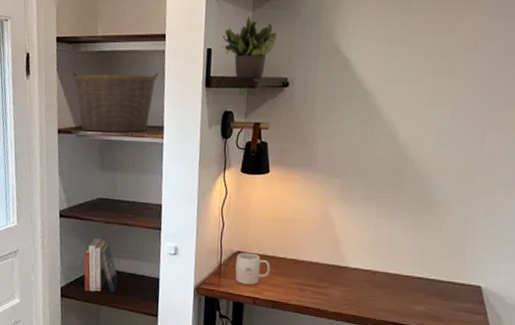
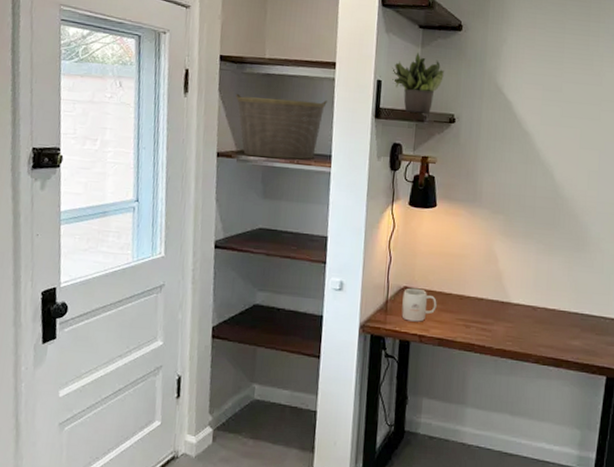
books: present [83,237,119,293] -> none [239,271,279,332]

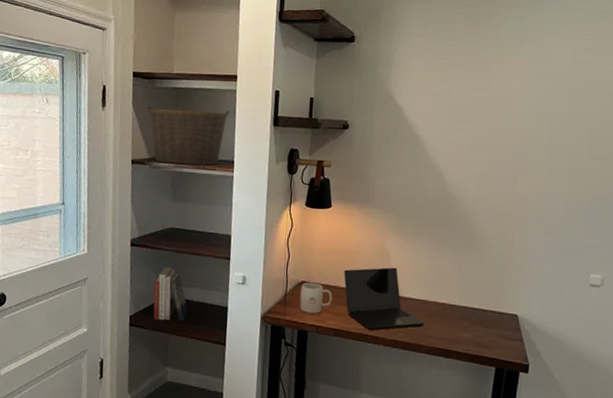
books: none [239,271,279,332] -> present [153,266,188,321]
potted plant: present [392,51,444,114] -> none [289,63,338,121]
laptop: none [449,271,533,339] -> present [344,267,424,330]

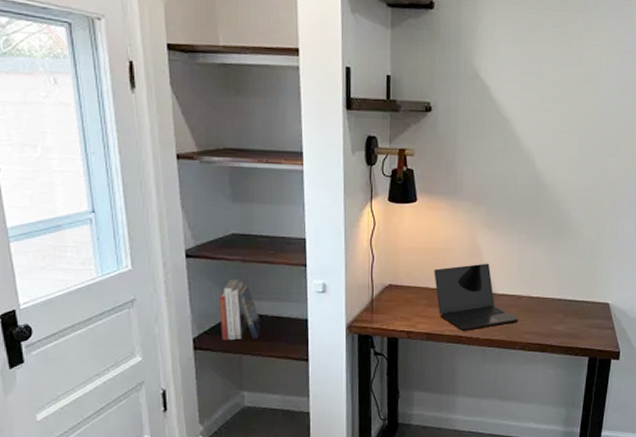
basket: present [147,106,230,165] -> none [191,87,293,158]
mug: present [299,282,333,314] -> none [388,285,423,319]

